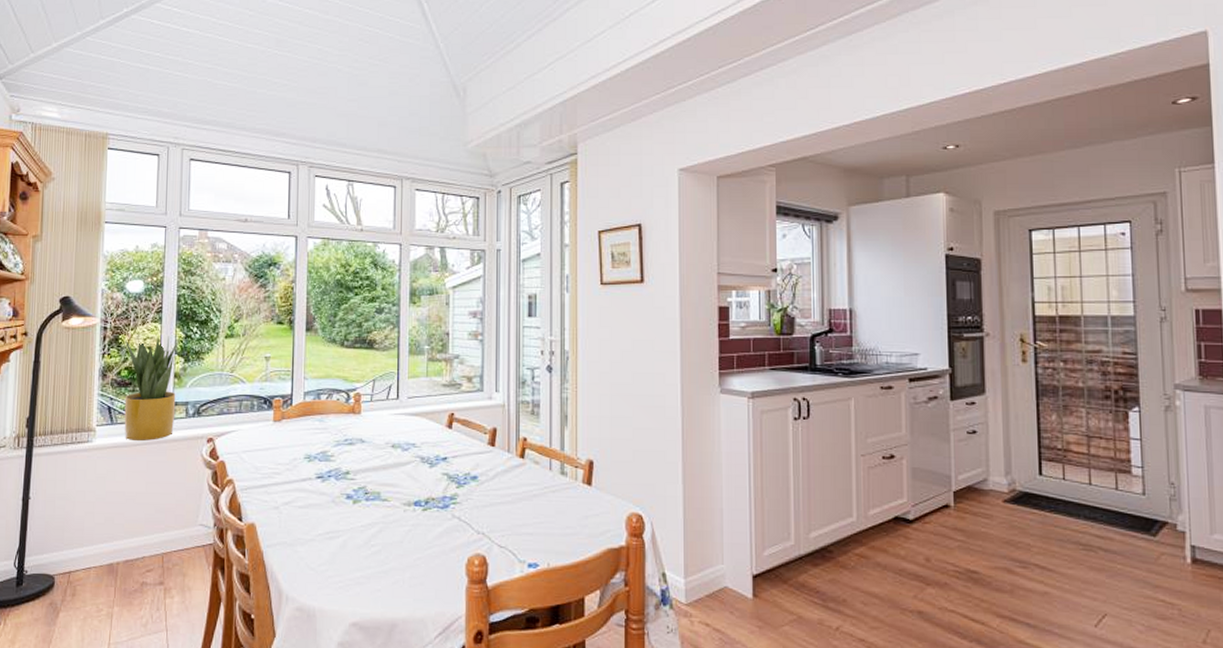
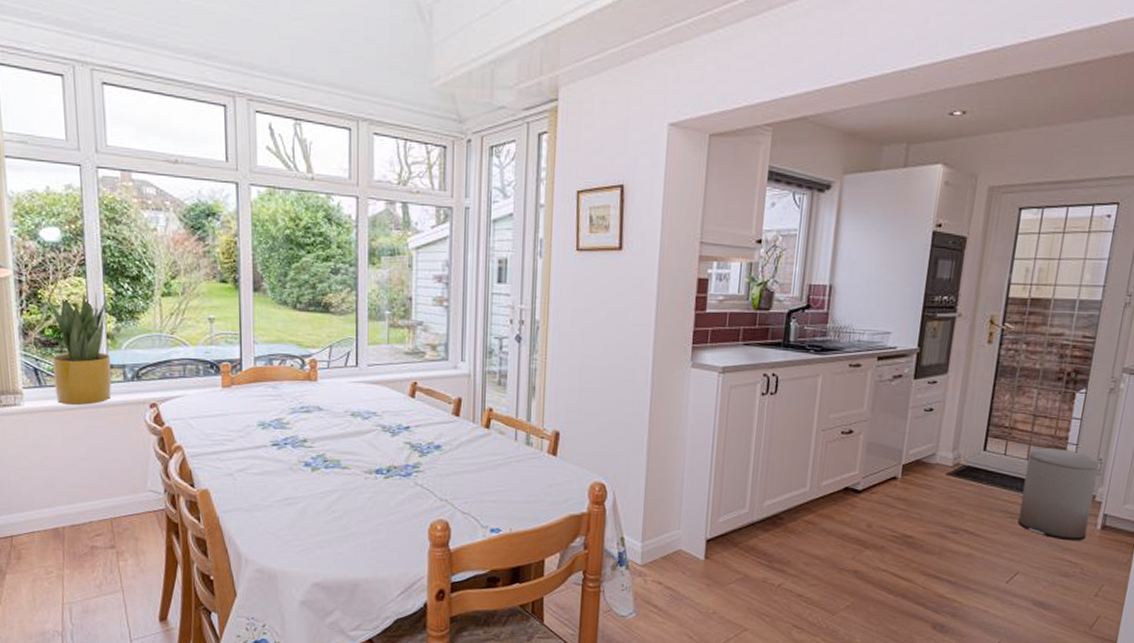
pedal bin: none [1089,471,1176,577] -> present [1018,448,1099,541]

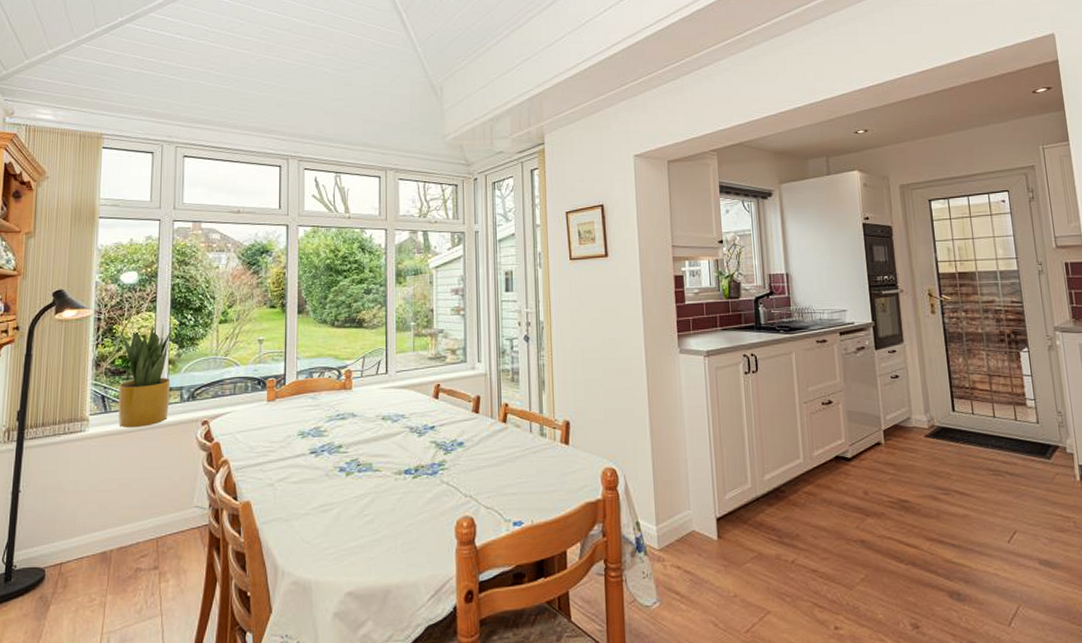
pedal bin: present [1018,448,1099,541] -> none [993,405,1069,495]

